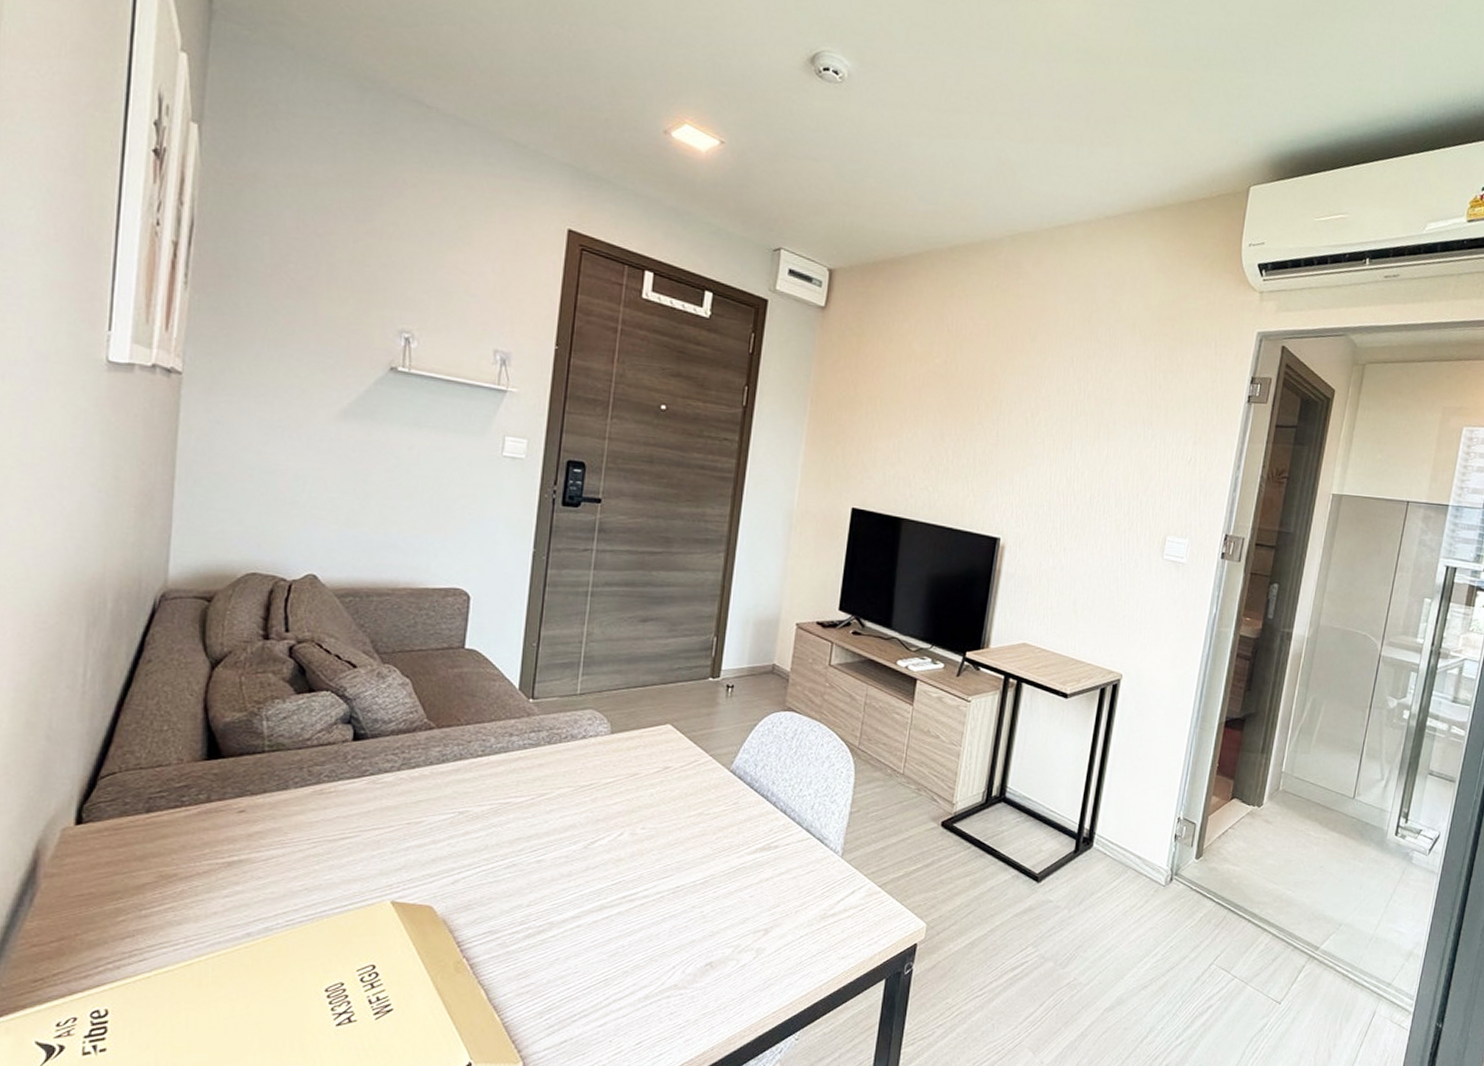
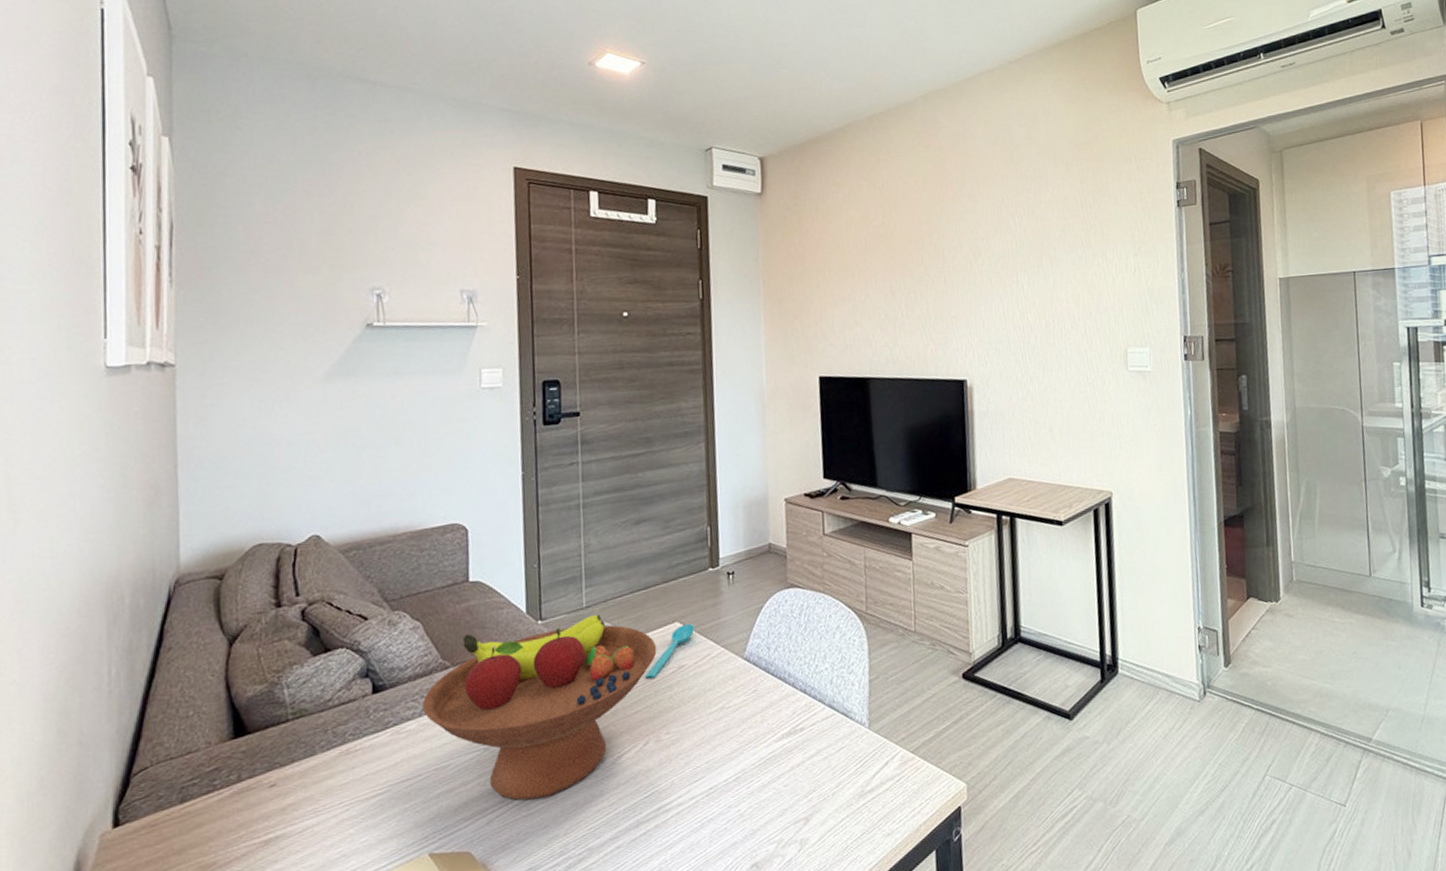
fruit bowl: none [402,699,645,868] -> present [422,613,657,801]
spoon: none [630,727,685,775] -> present [645,623,694,679]

